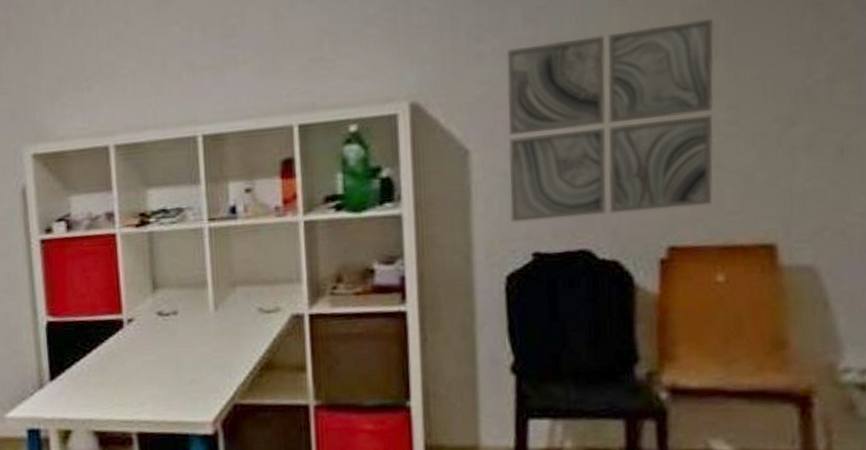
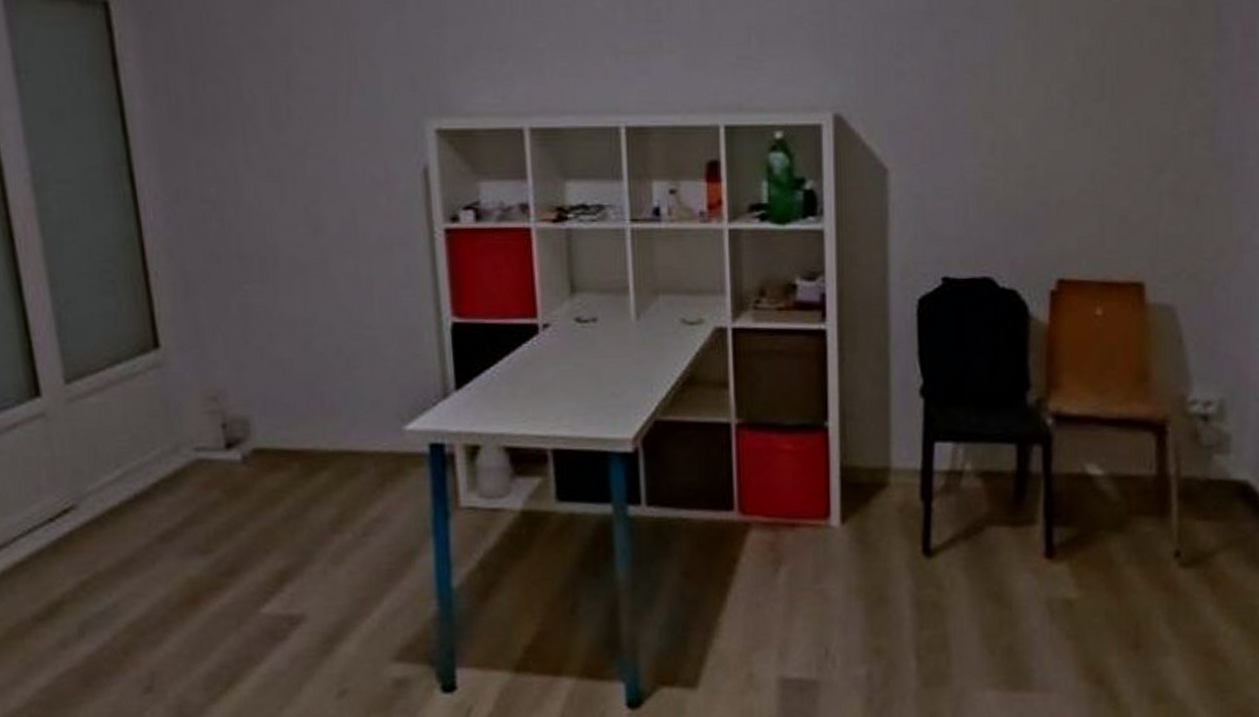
wall art: present [507,19,714,223] -> none [923,62,1101,246]

